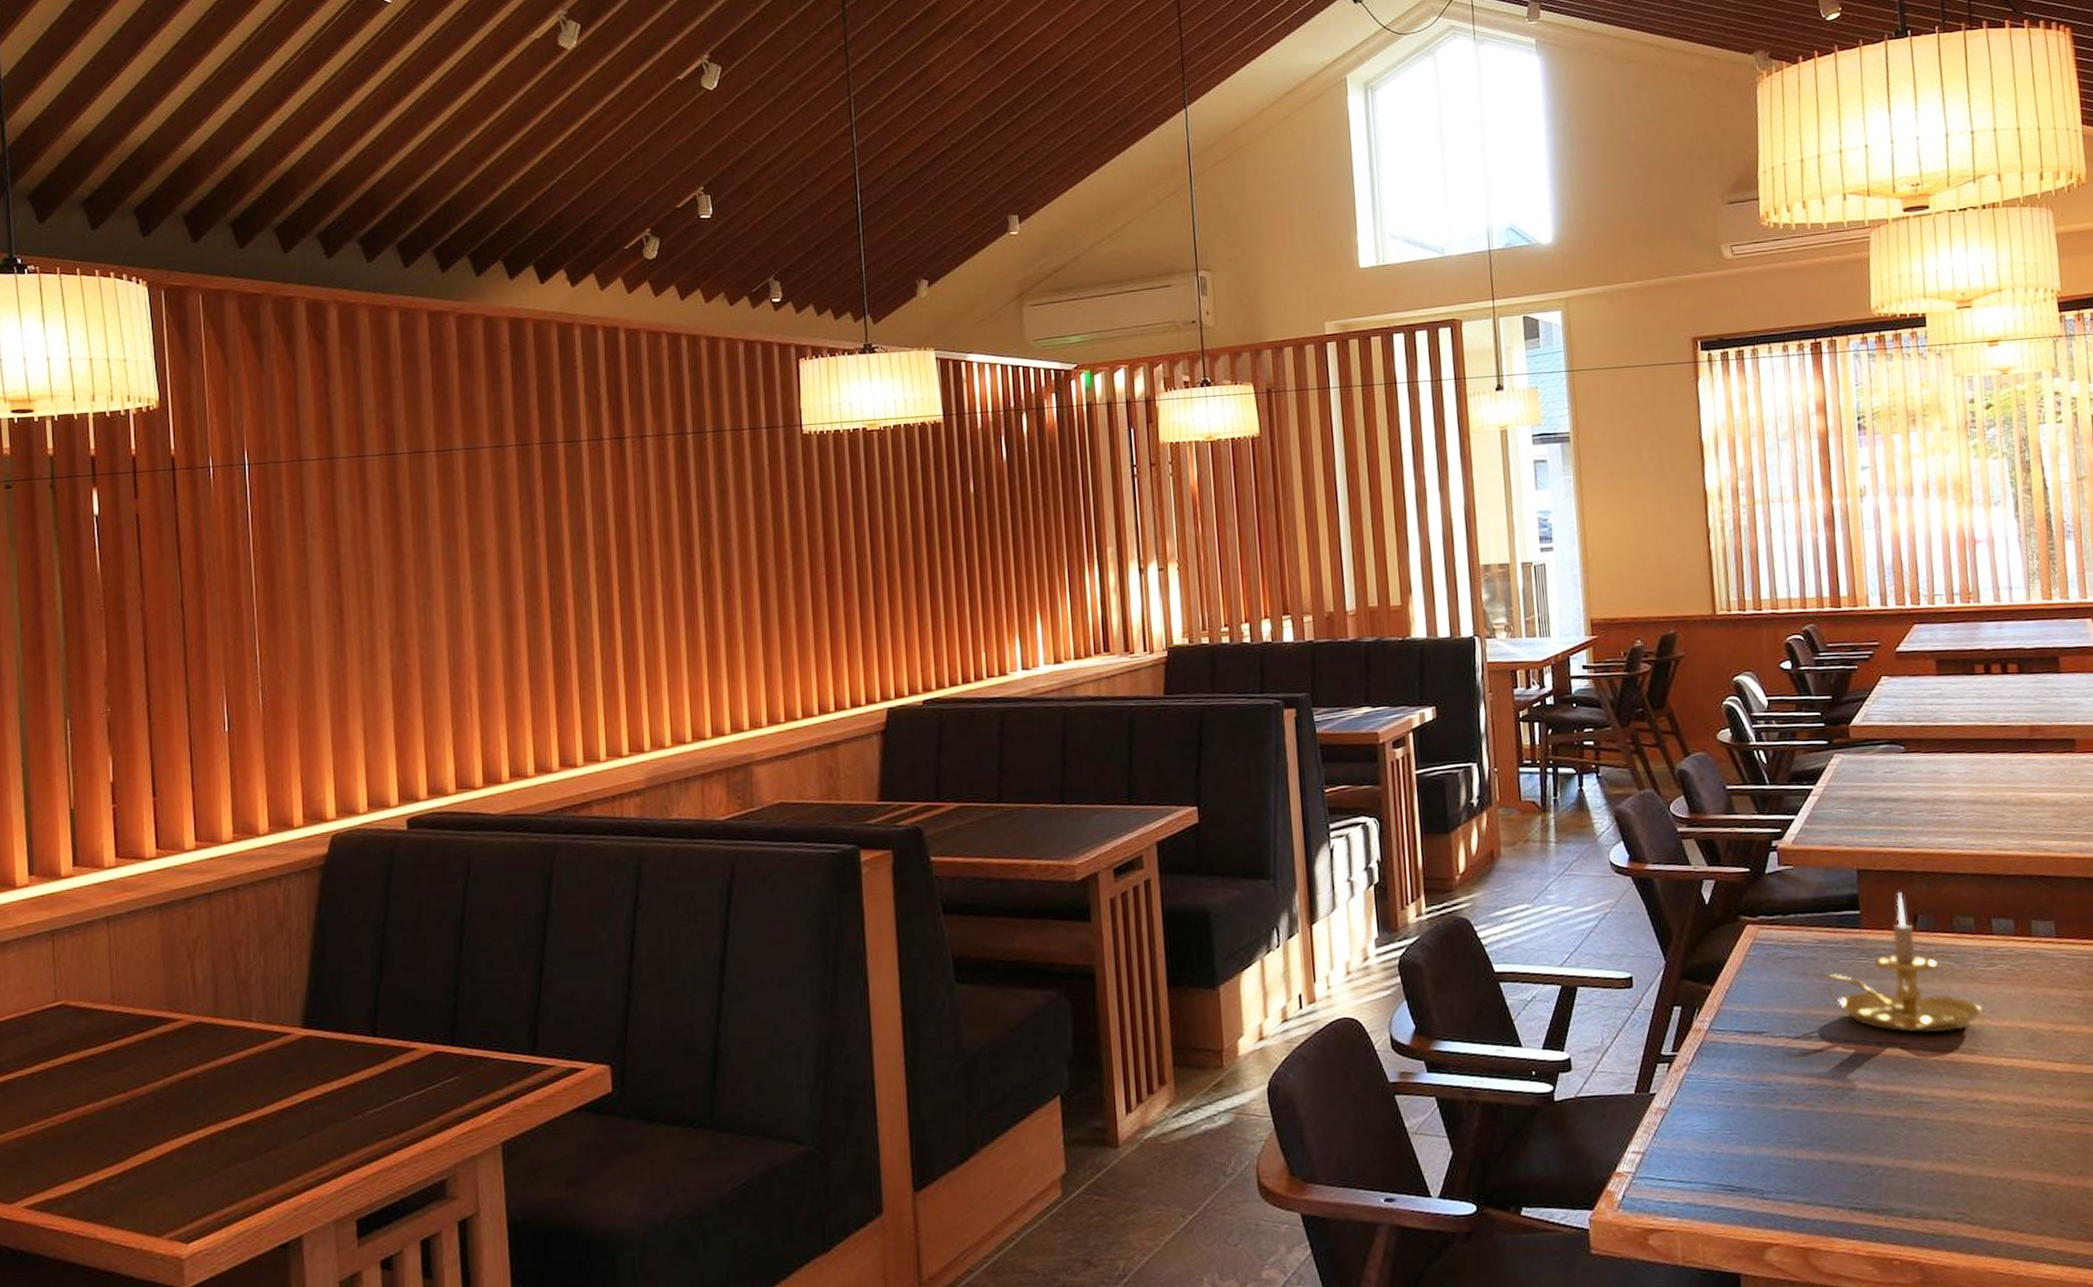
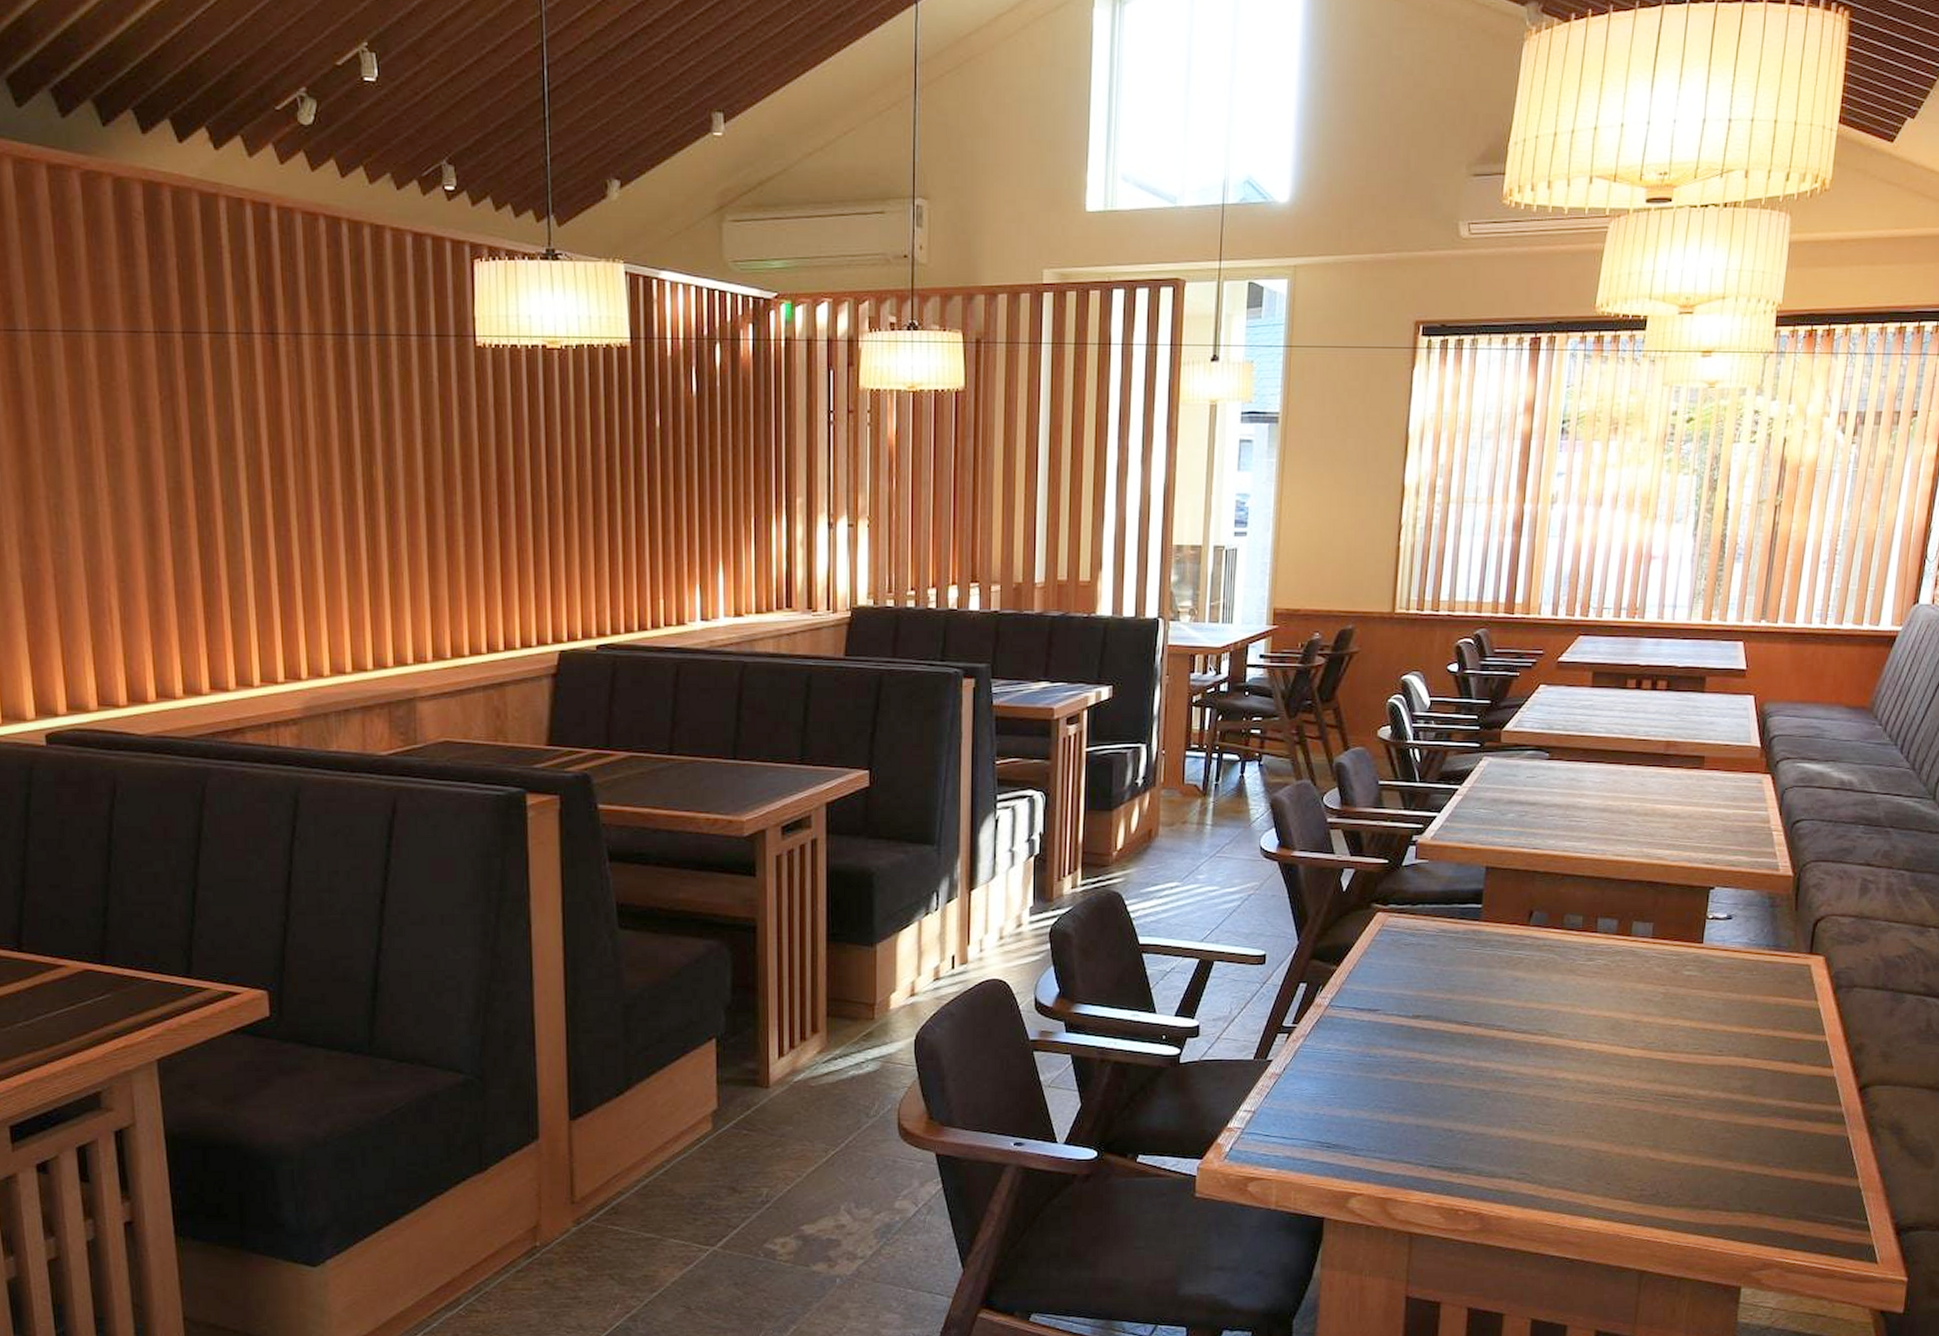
candle holder: present [1815,892,1982,1033] -> none [1432,890,1575,1018]

